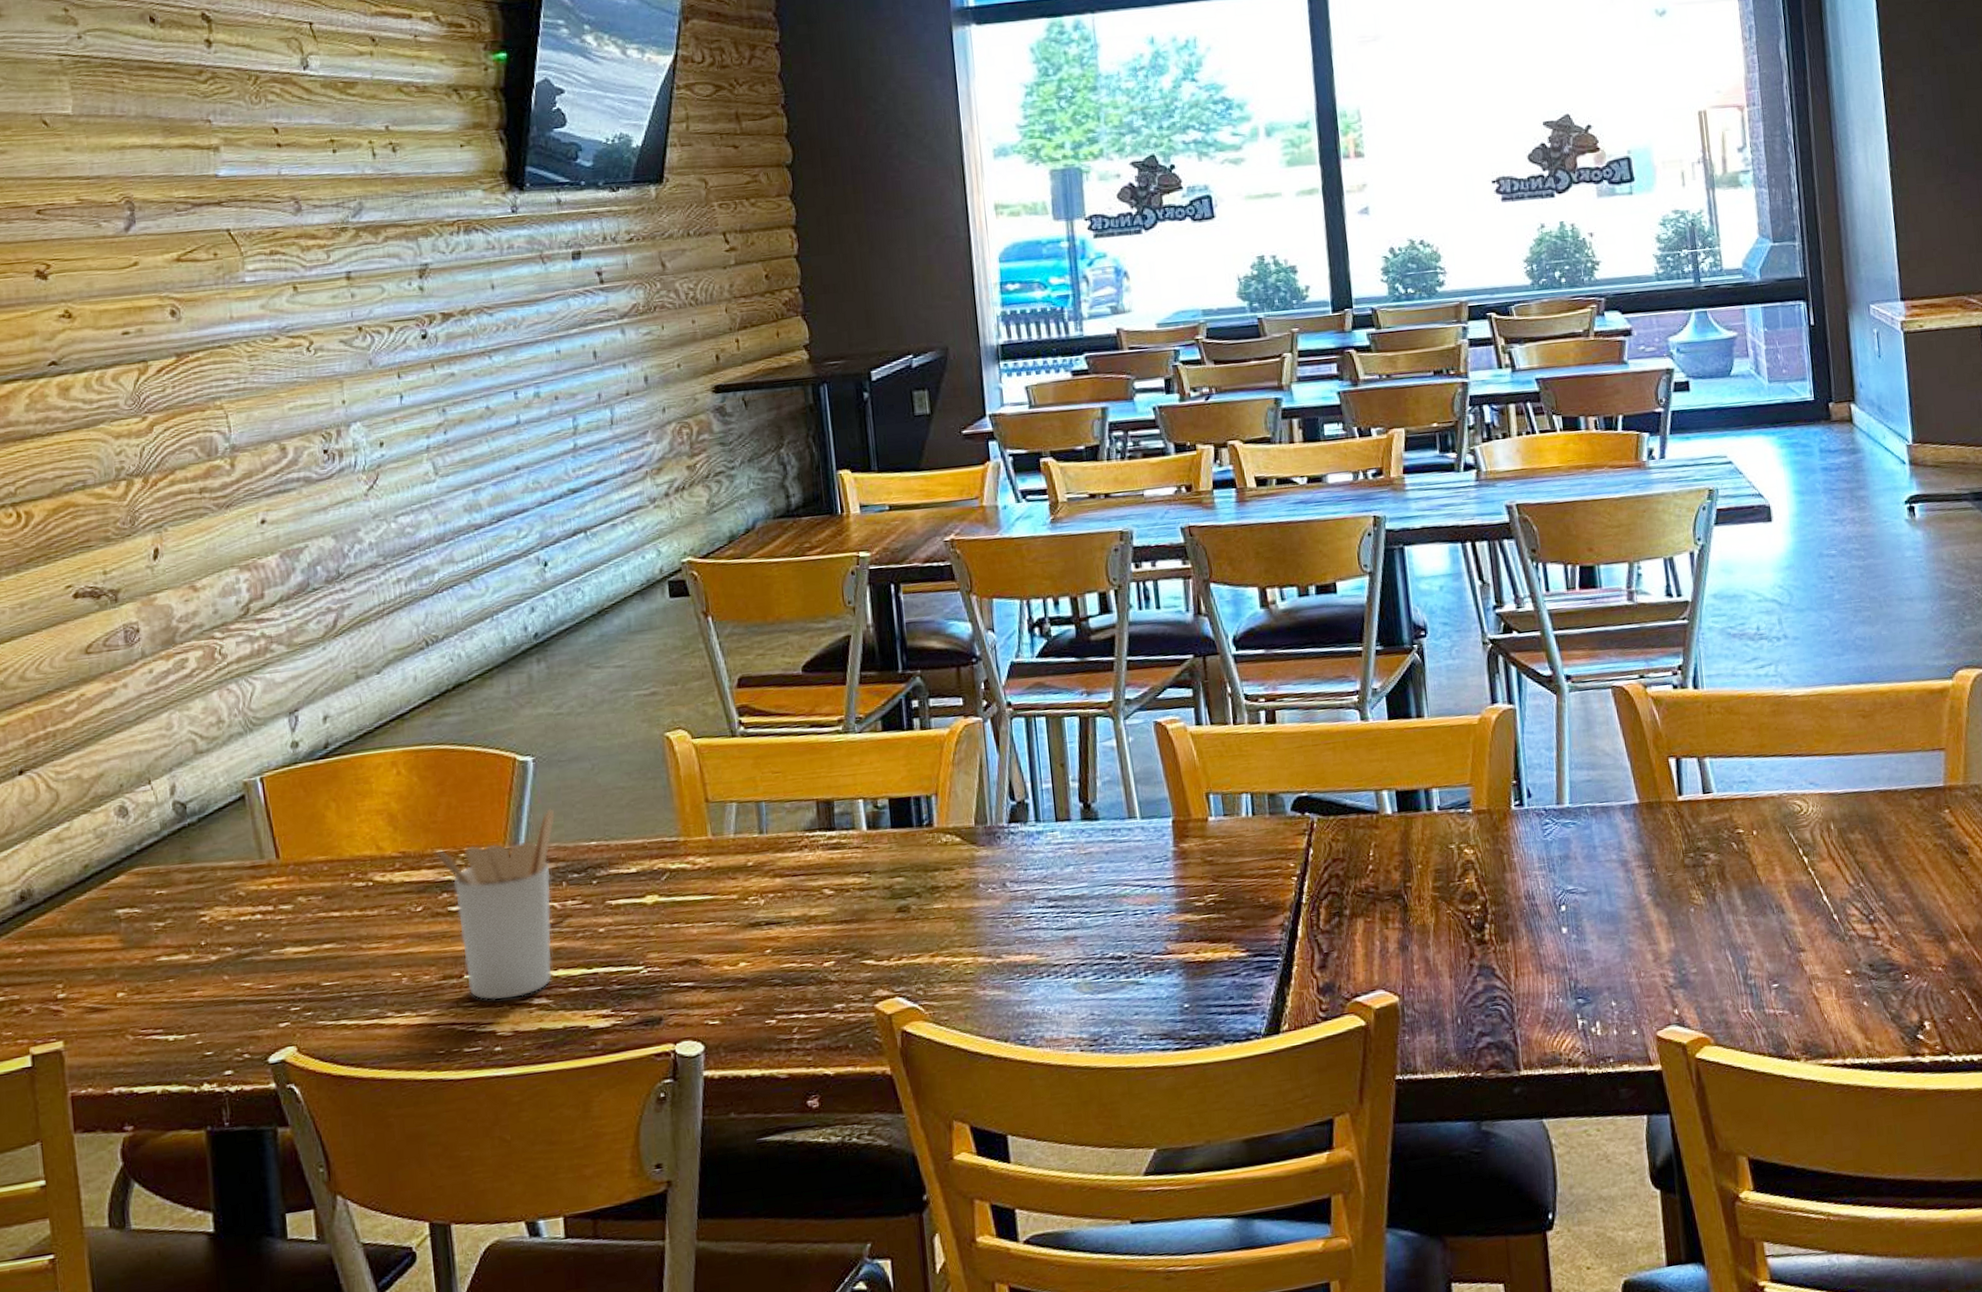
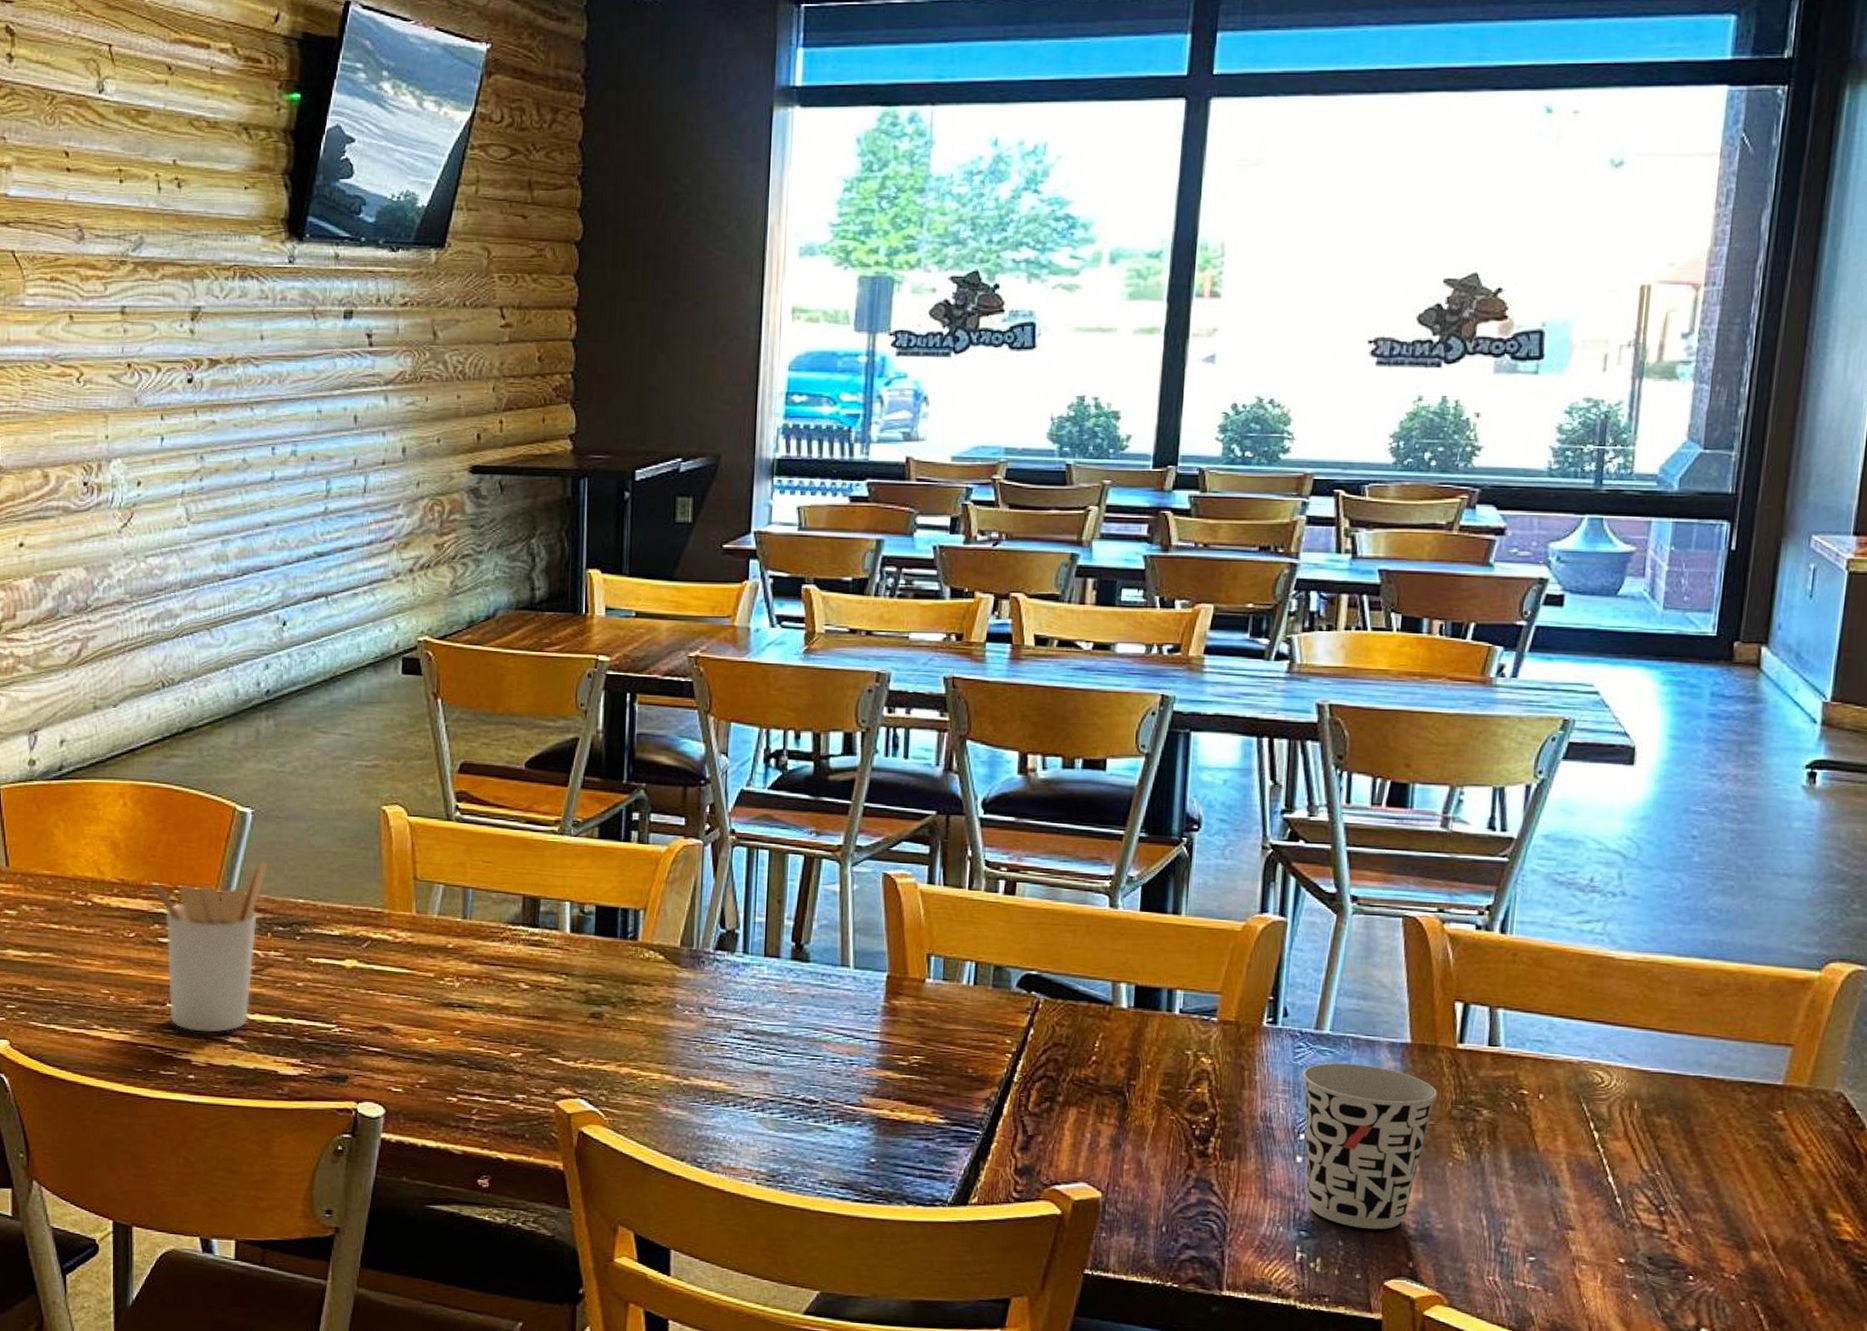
cup: none [1553,830,1670,986] -> present [1302,1063,1437,1229]

